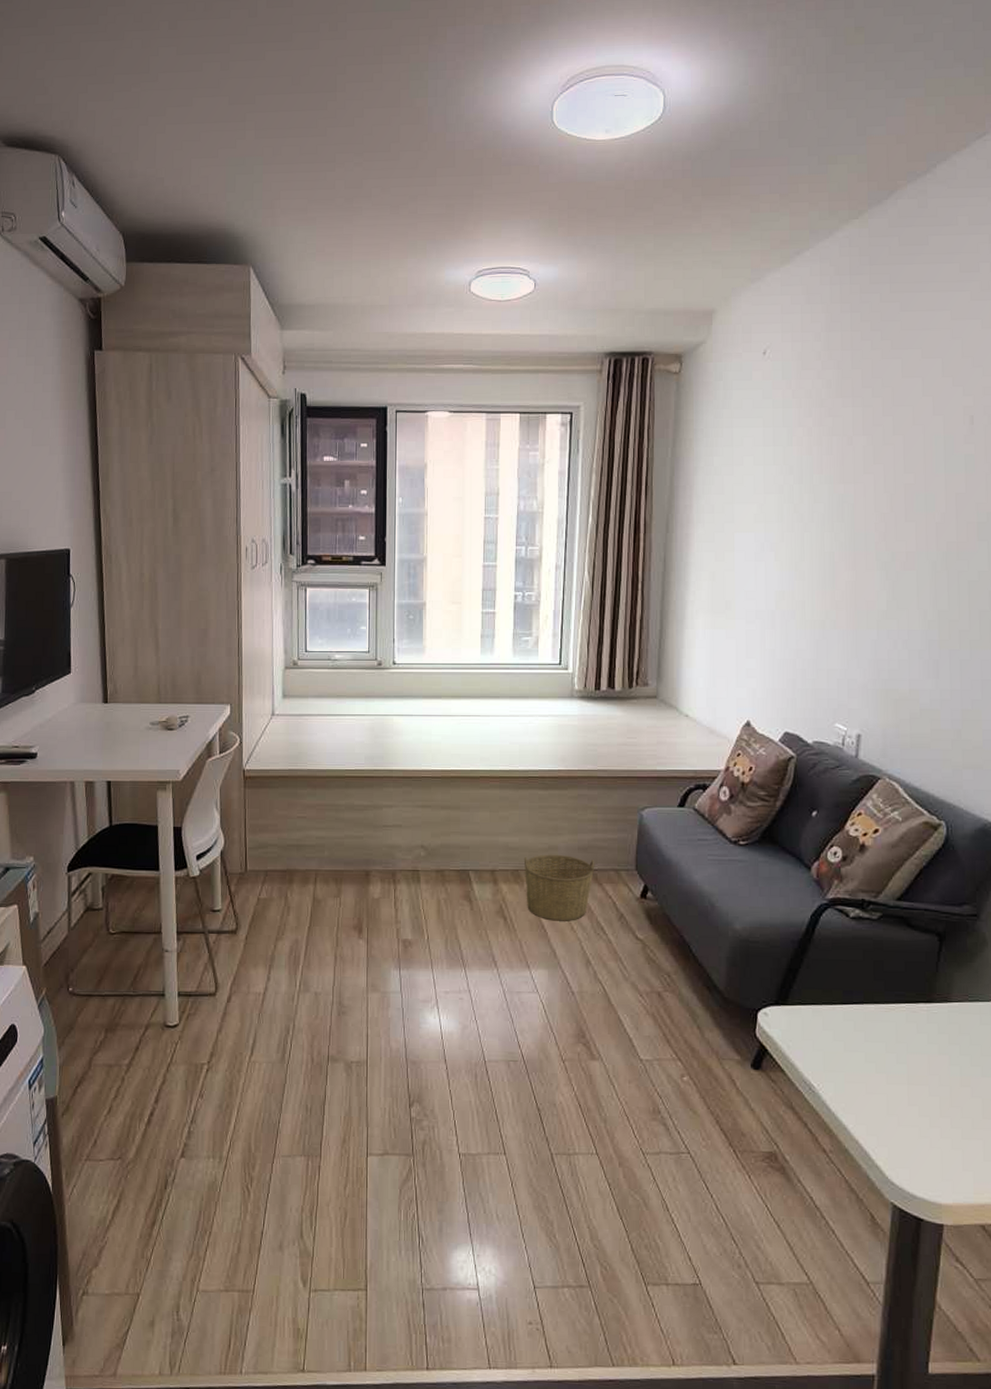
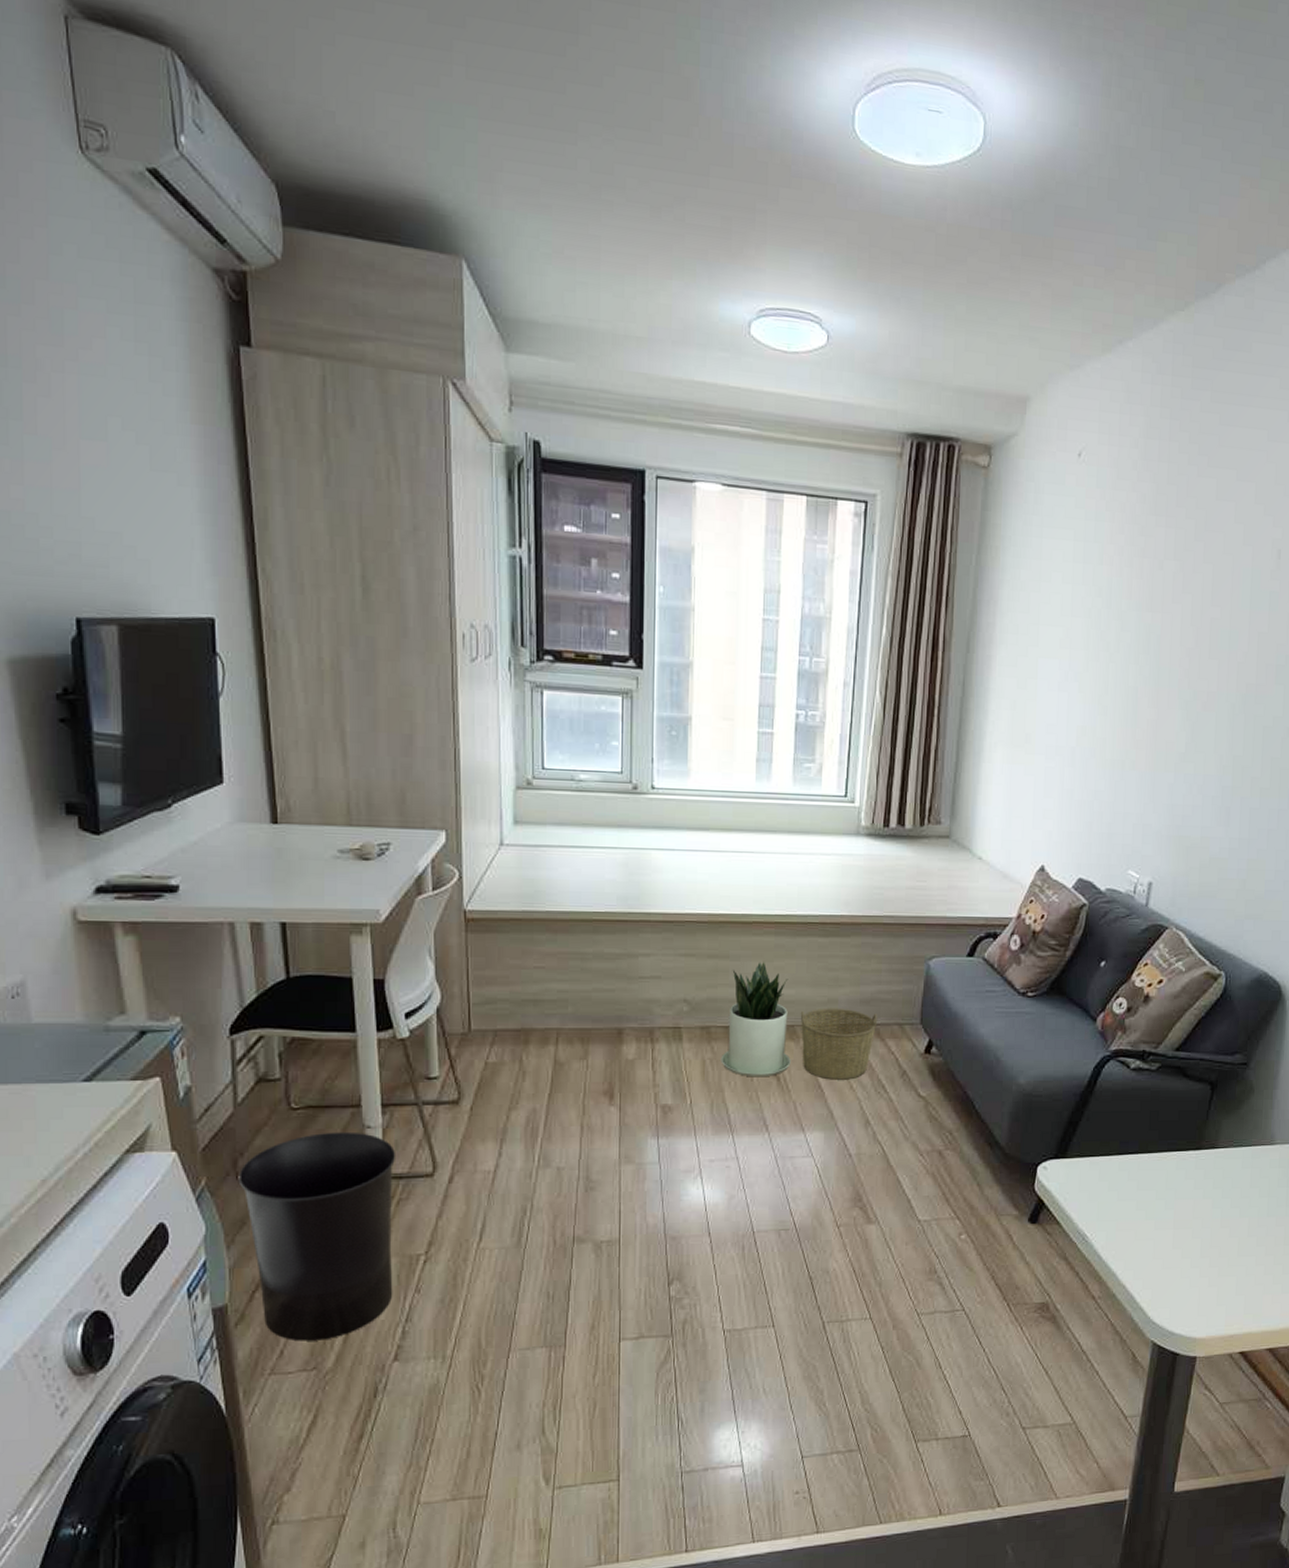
waste bin: none [70,954,187,1134] -> present [239,1131,396,1341]
planter: none [453,812,516,917] -> present [720,962,791,1077]

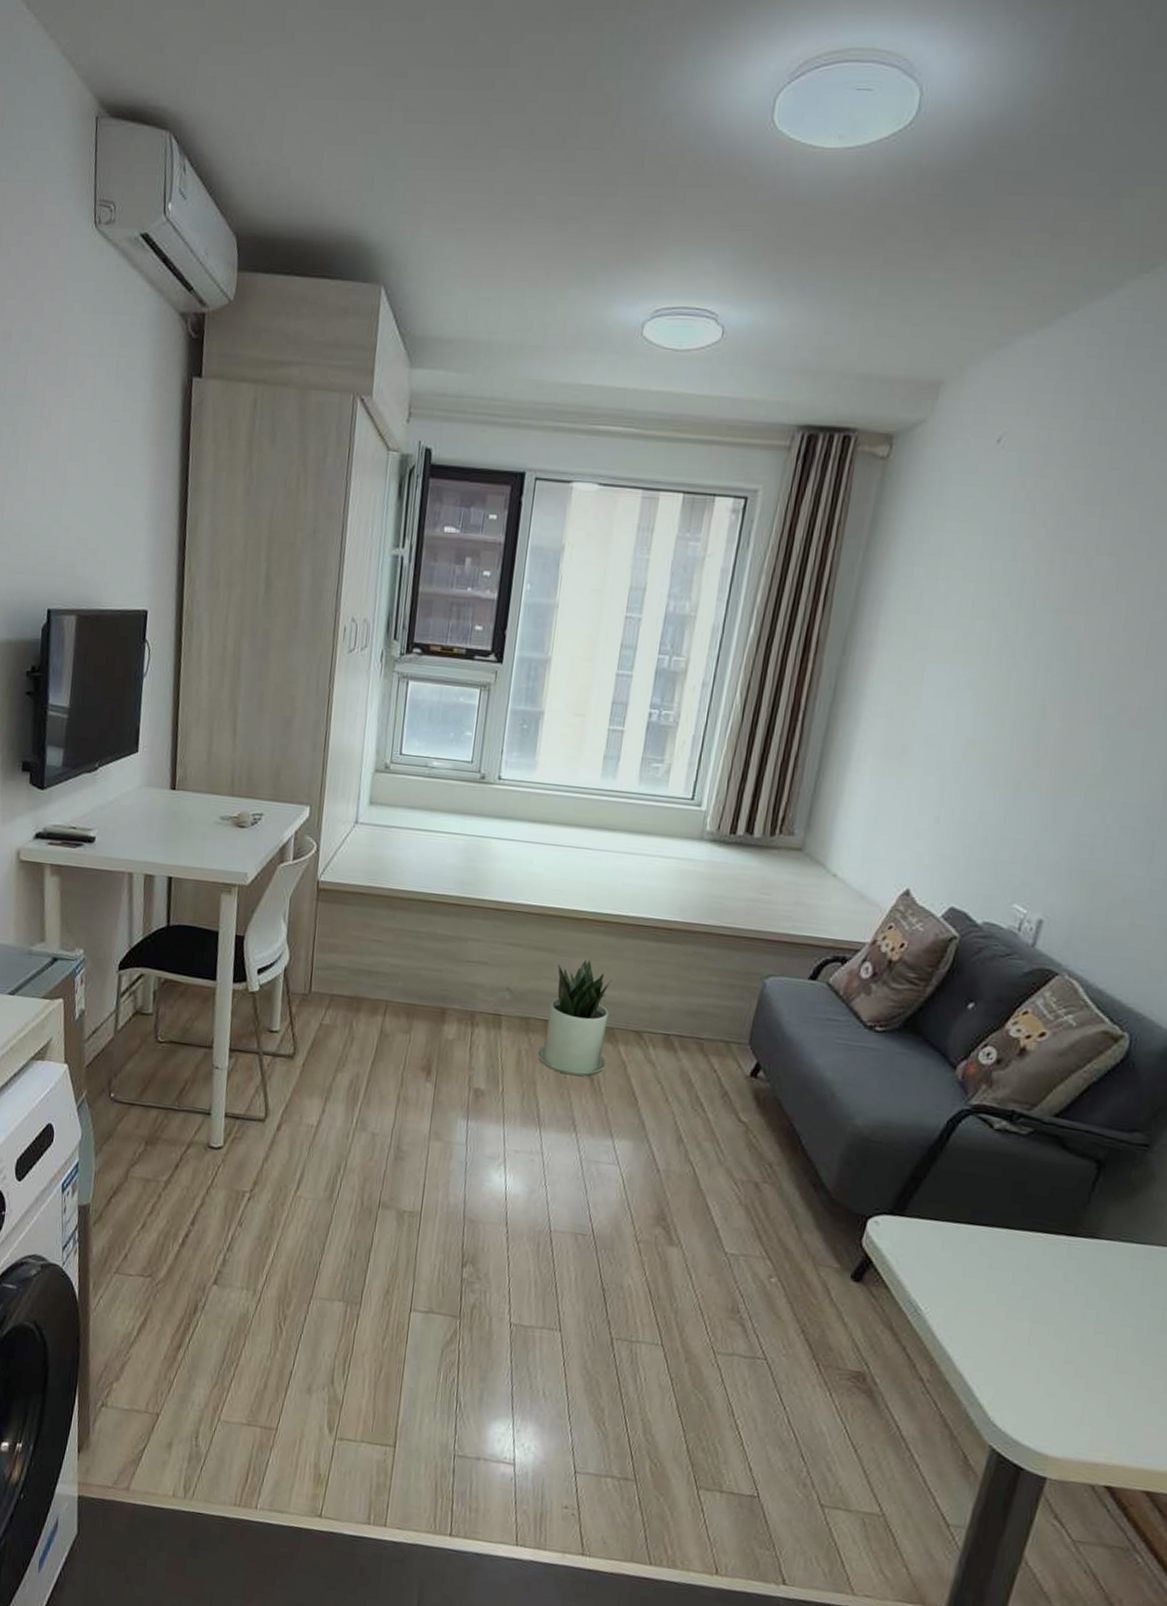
waste bin: present [239,1131,396,1341] -> none [111,1066,237,1252]
basket: present [800,1008,878,1080] -> none [618,1014,703,1092]

